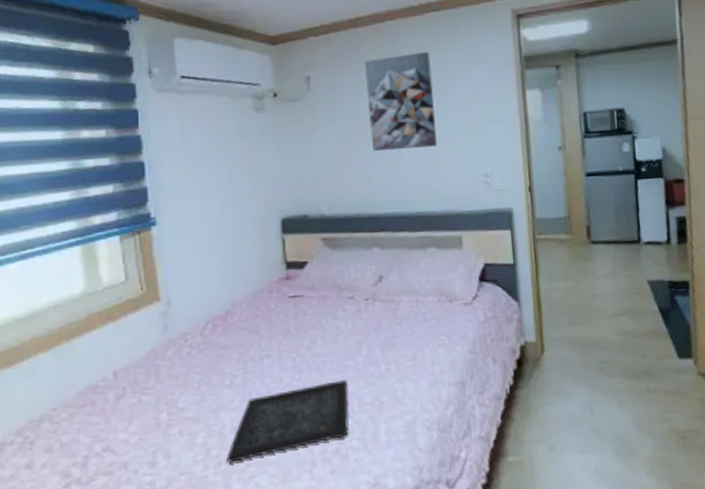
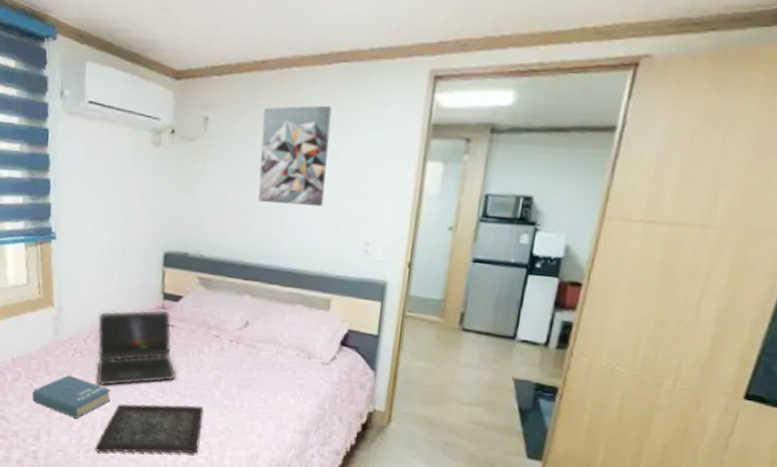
book: none [141,377,239,428] -> present [32,375,111,419]
laptop computer: none [215,280,312,382] -> present [96,310,177,386]

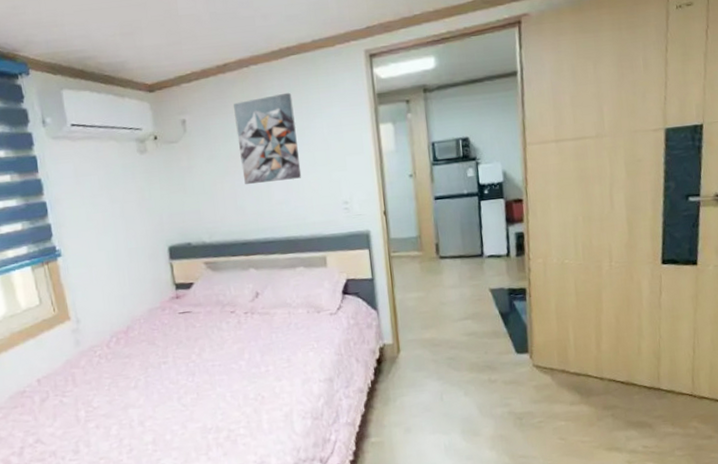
book: present [32,375,111,419] -> none [63,382,143,423]
tray: present [95,404,204,454] -> none [137,380,237,449]
laptop computer: present [96,310,177,386] -> none [117,299,202,384]

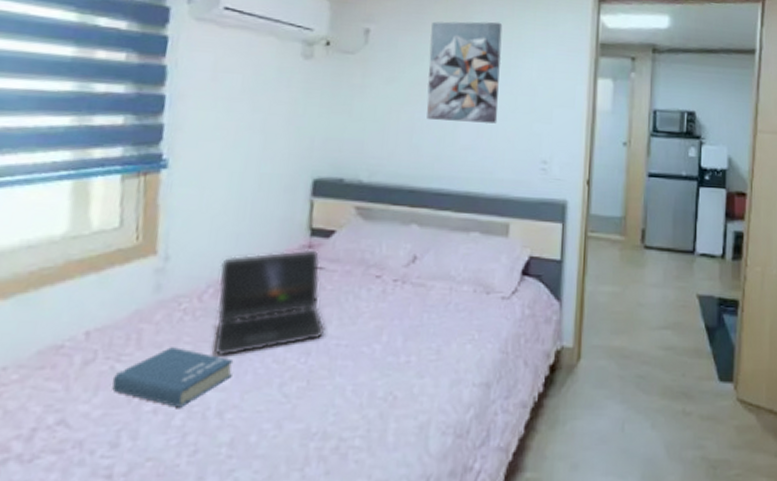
book: none [63,382,143,423] -> present [112,347,234,408]
laptop computer: none [117,299,202,384] -> present [213,249,326,357]

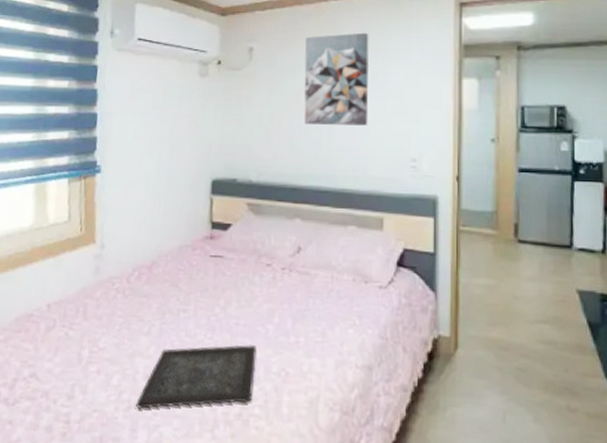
book: present [112,347,234,408] -> none [67,319,155,370]
tray: none [204,368,360,452] -> present [136,345,257,409]
laptop computer: present [213,249,326,357] -> none [139,240,227,329]

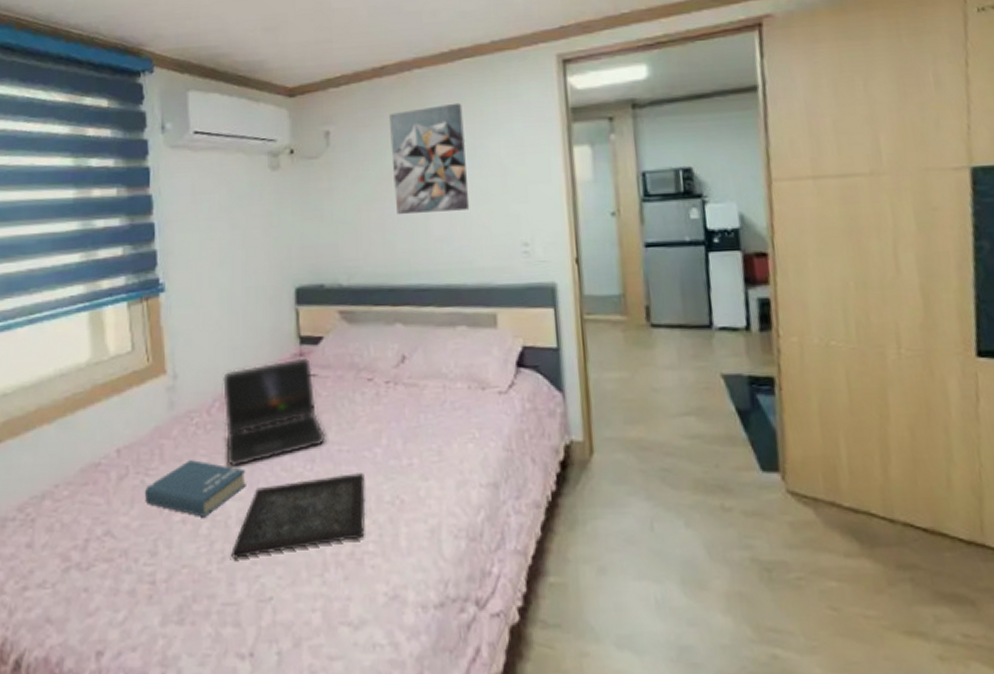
book: none [67,319,155,370] -> present [144,460,246,517]
laptop computer: none [139,240,227,329] -> present [223,357,326,467]

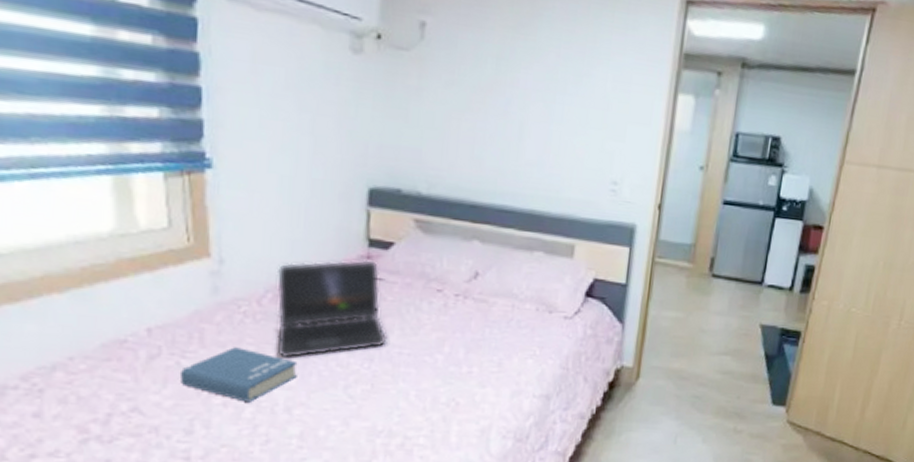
tray: present [231,473,366,558] -> none [276,375,423,442]
wall art: present [389,102,470,215] -> none [489,16,576,139]

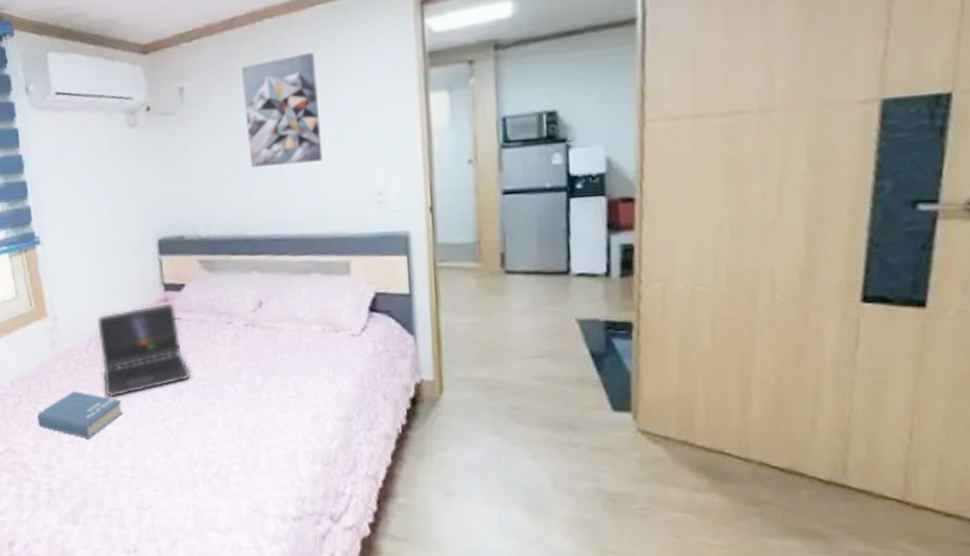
wall art: none [489,16,576,139] -> present [241,52,323,168]

